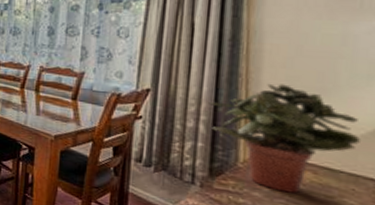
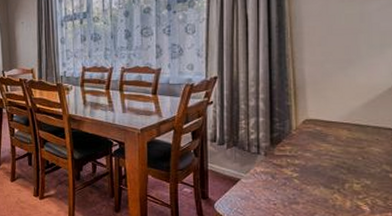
potted plant: present [208,83,360,194] -> none [265,60,379,149]

